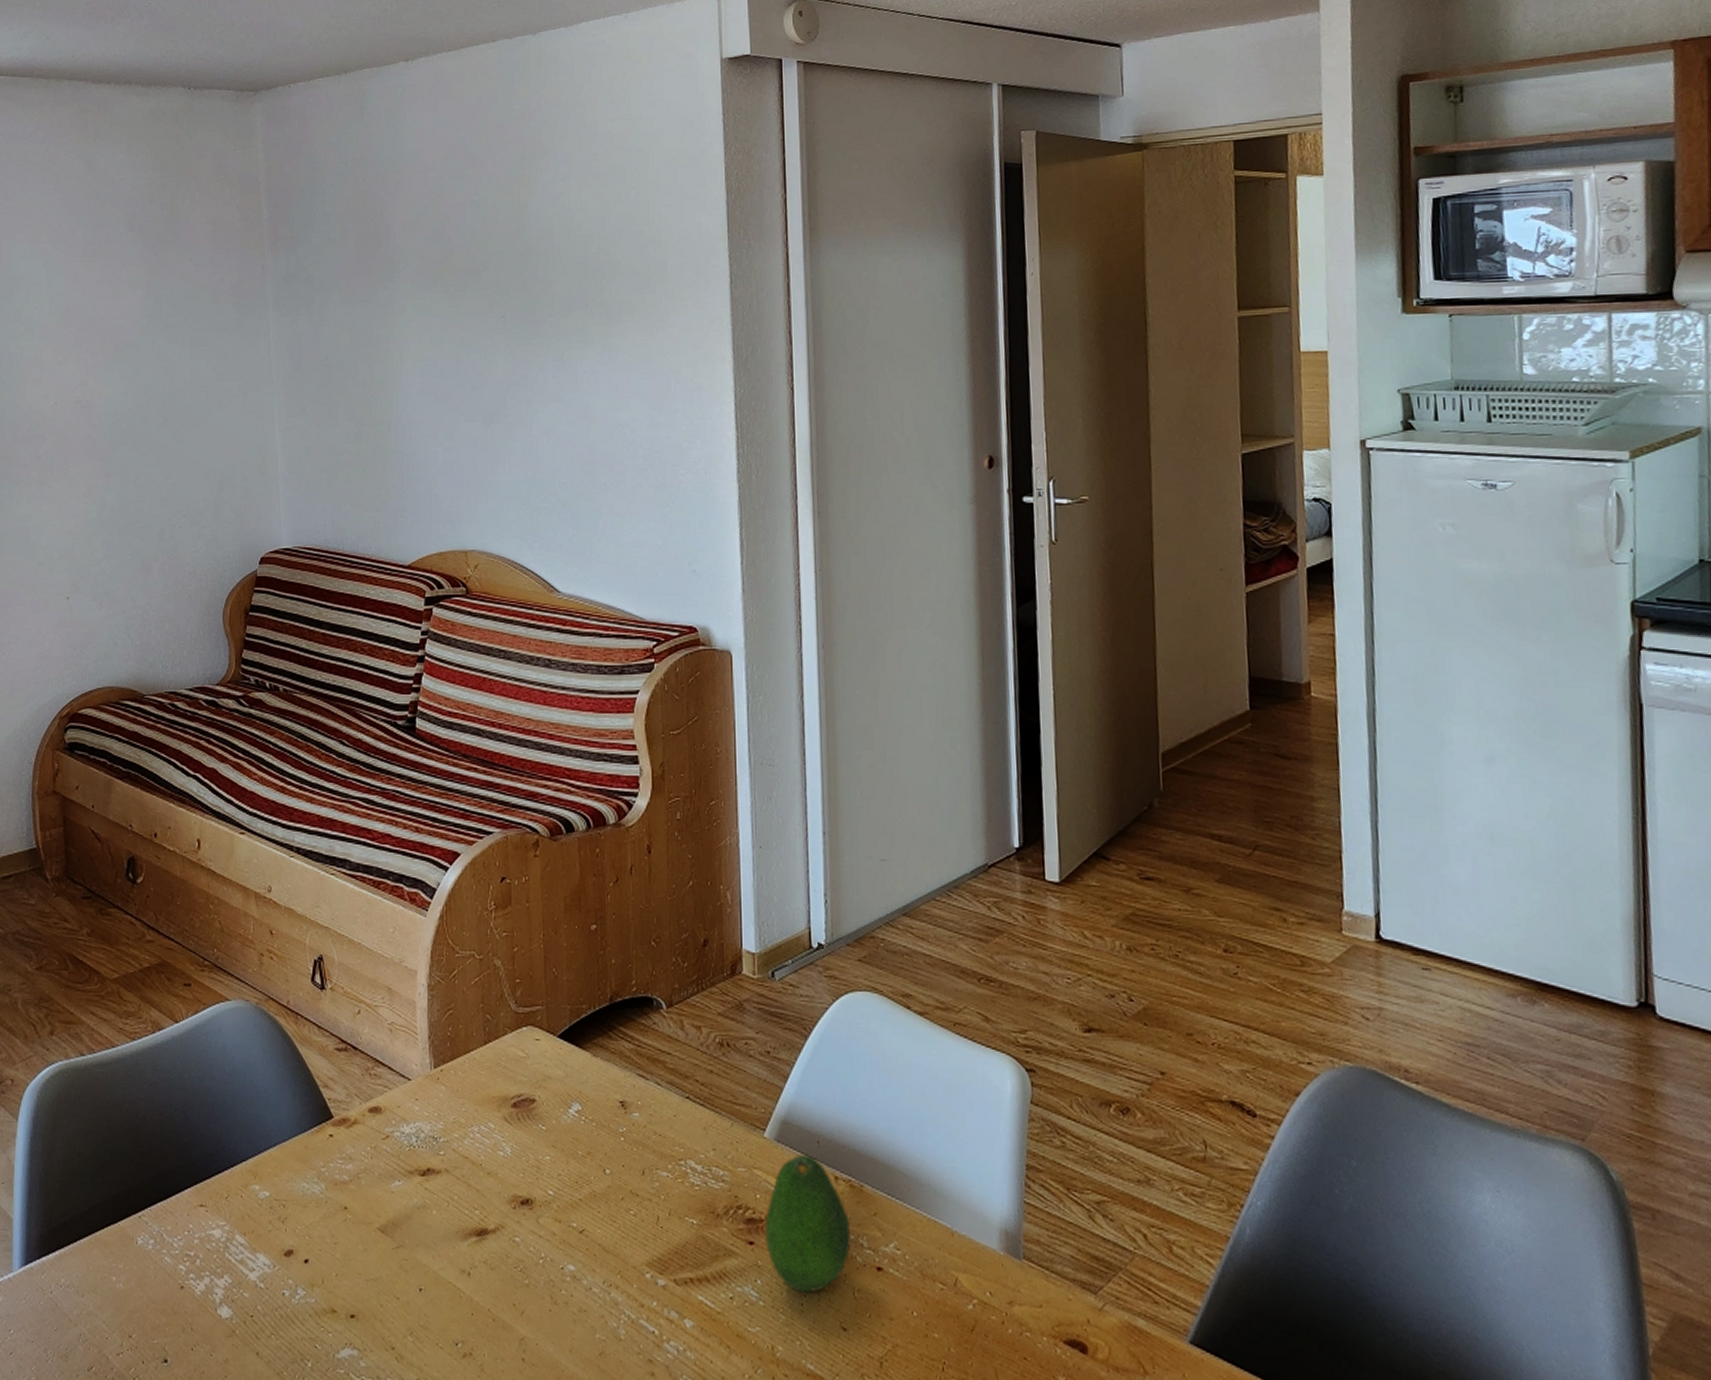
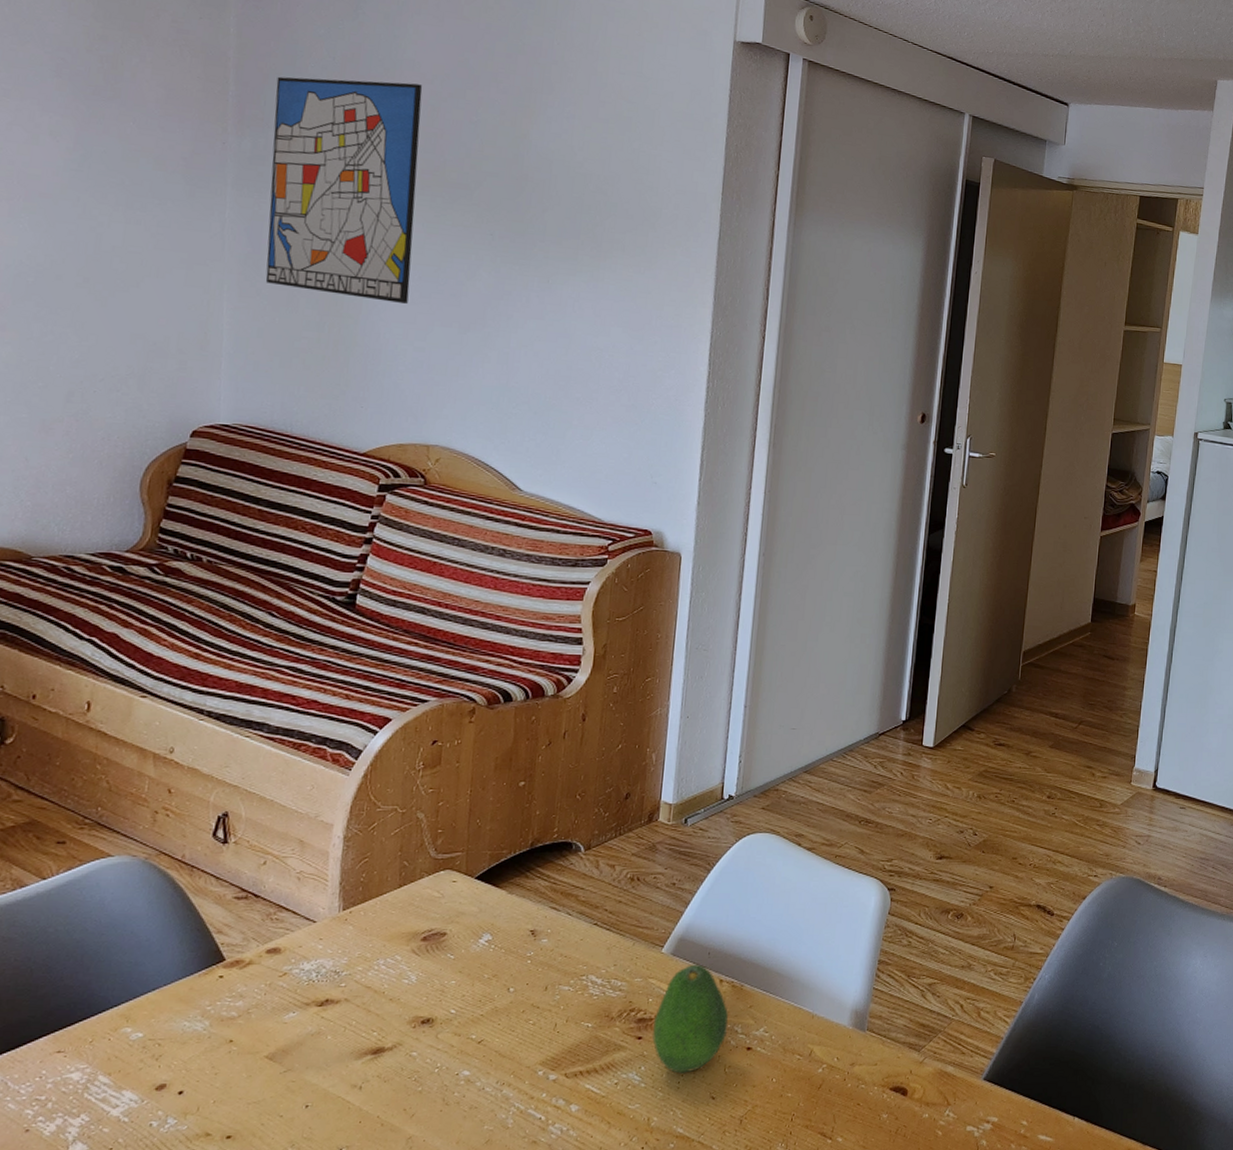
wall art: none [301,173,433,403] -> present [265,76,423,304]

